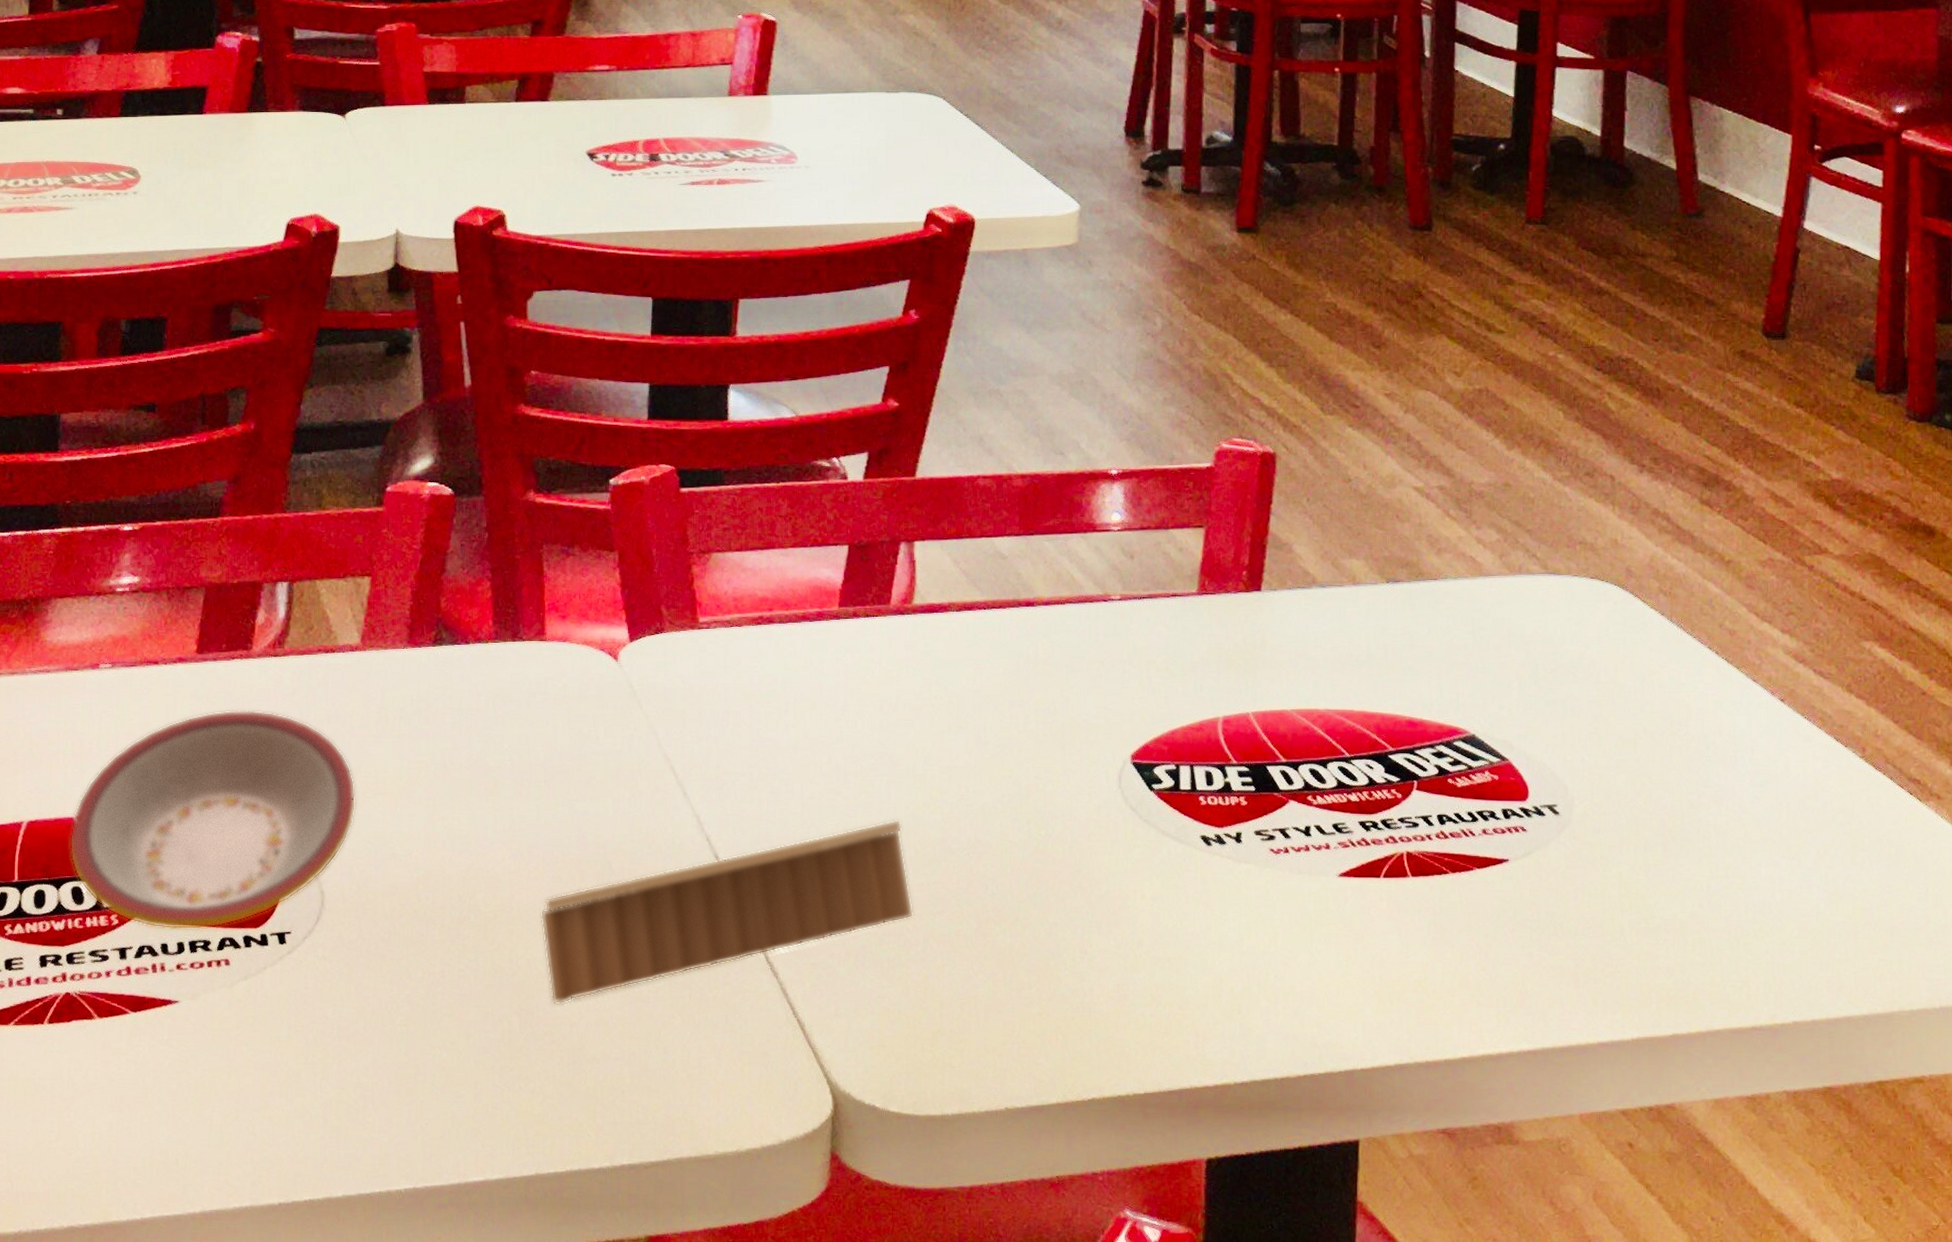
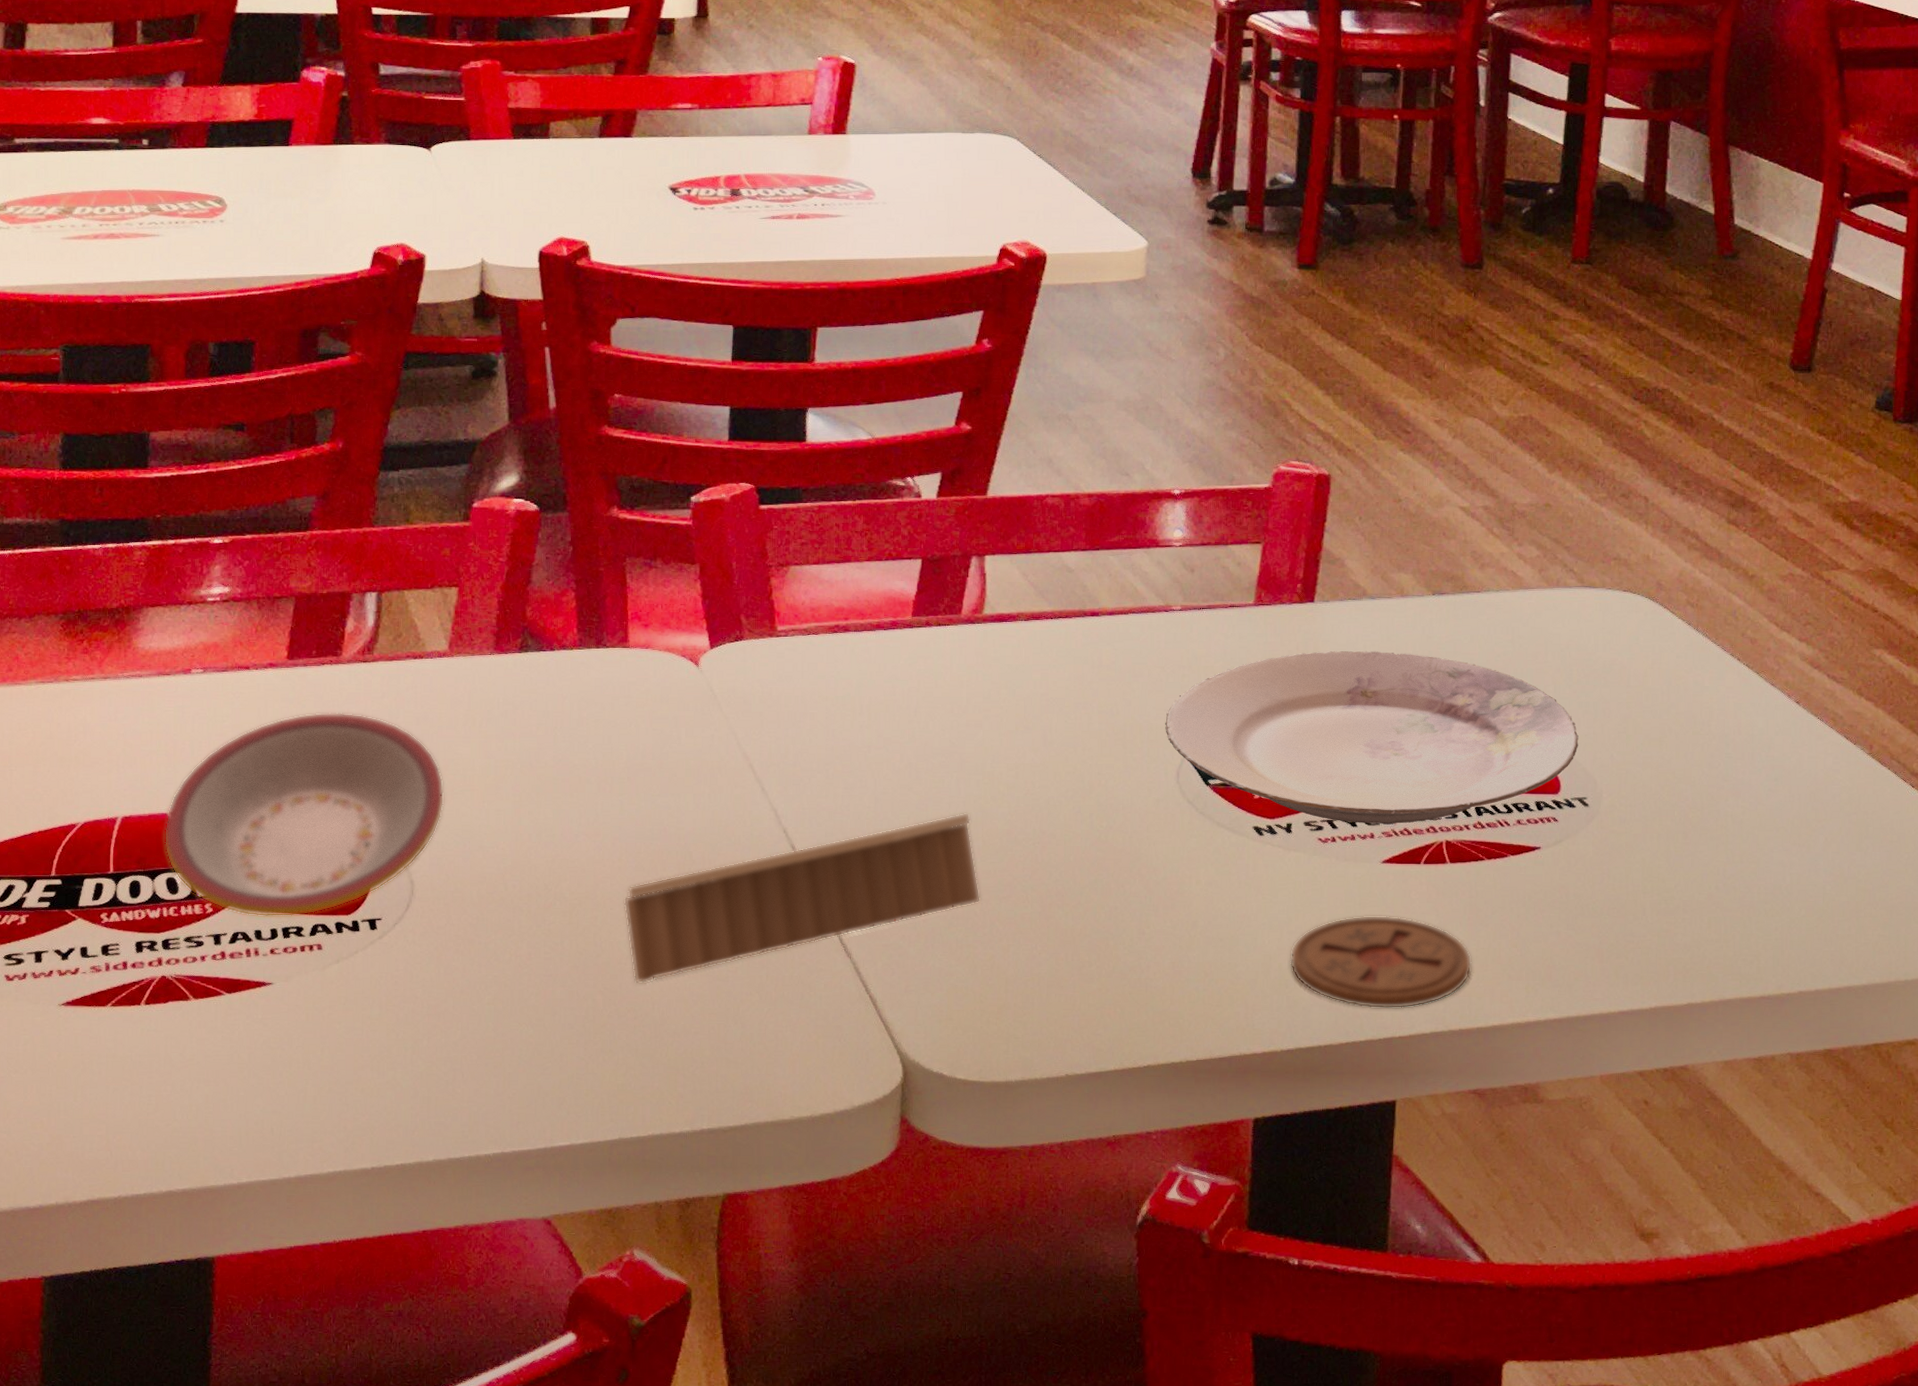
plate: none [1105,643,1547,833] -> present [1165,650,1579,824]
coaster: none [1242,934,1438,1038] -> present [1290,915,1472,1009]

